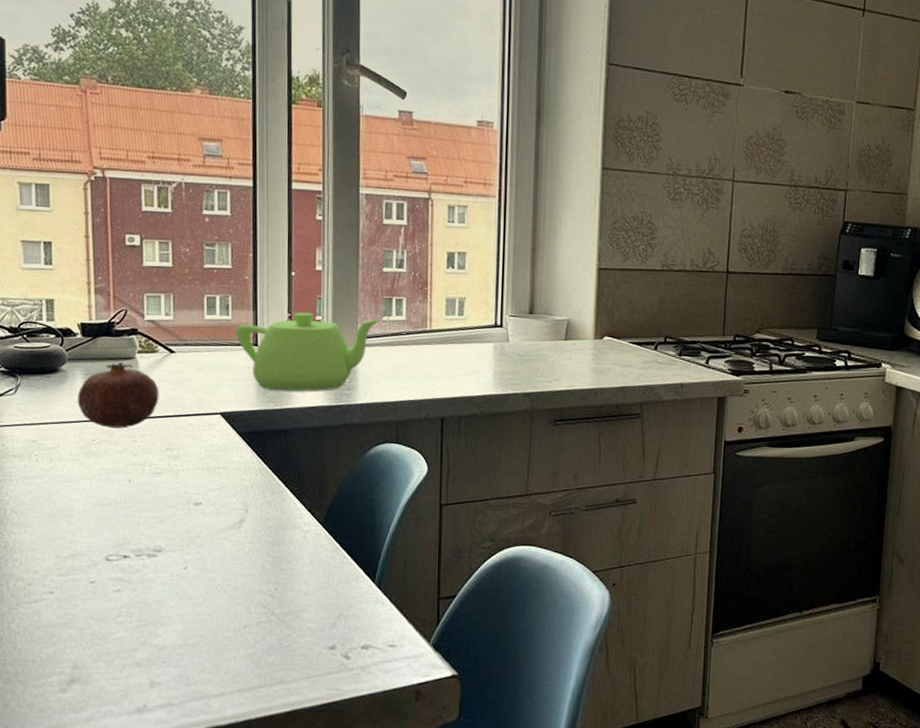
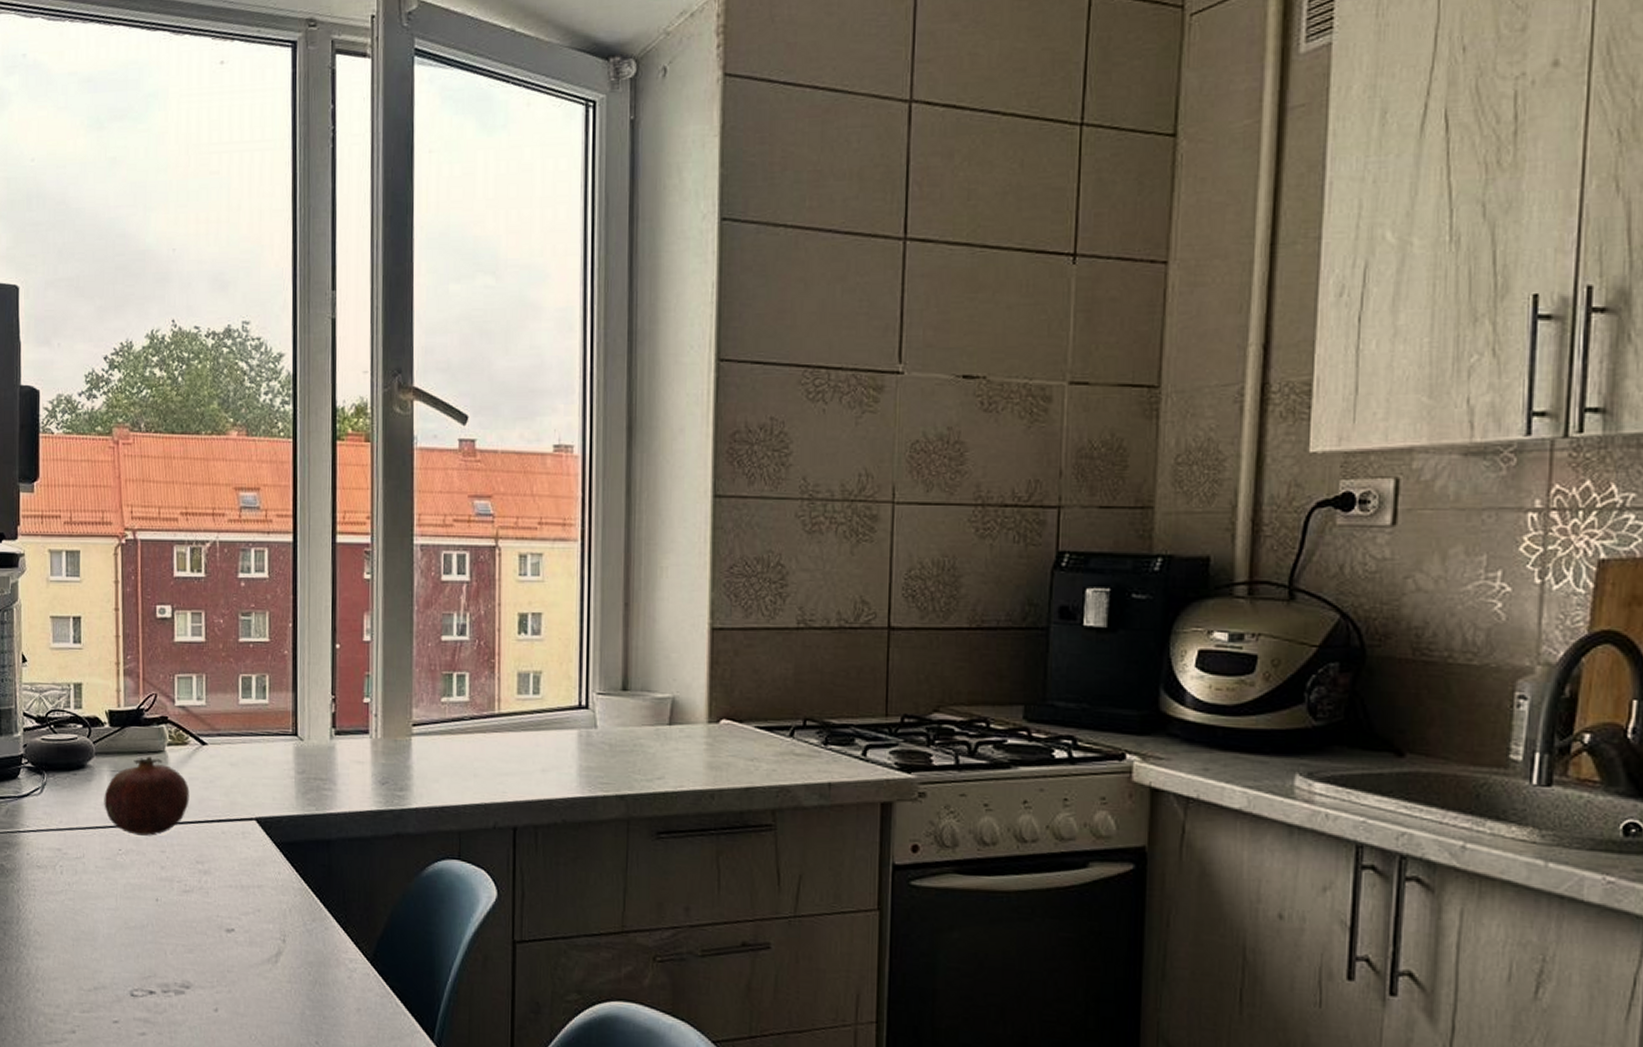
teapot: present [235,312,381,392] -> none [273,693,439,793]

